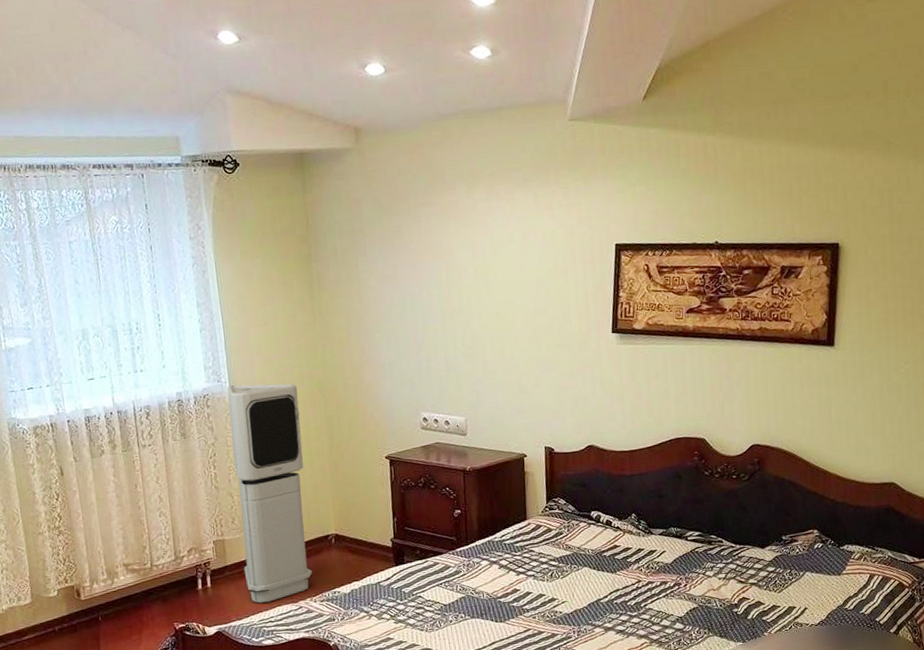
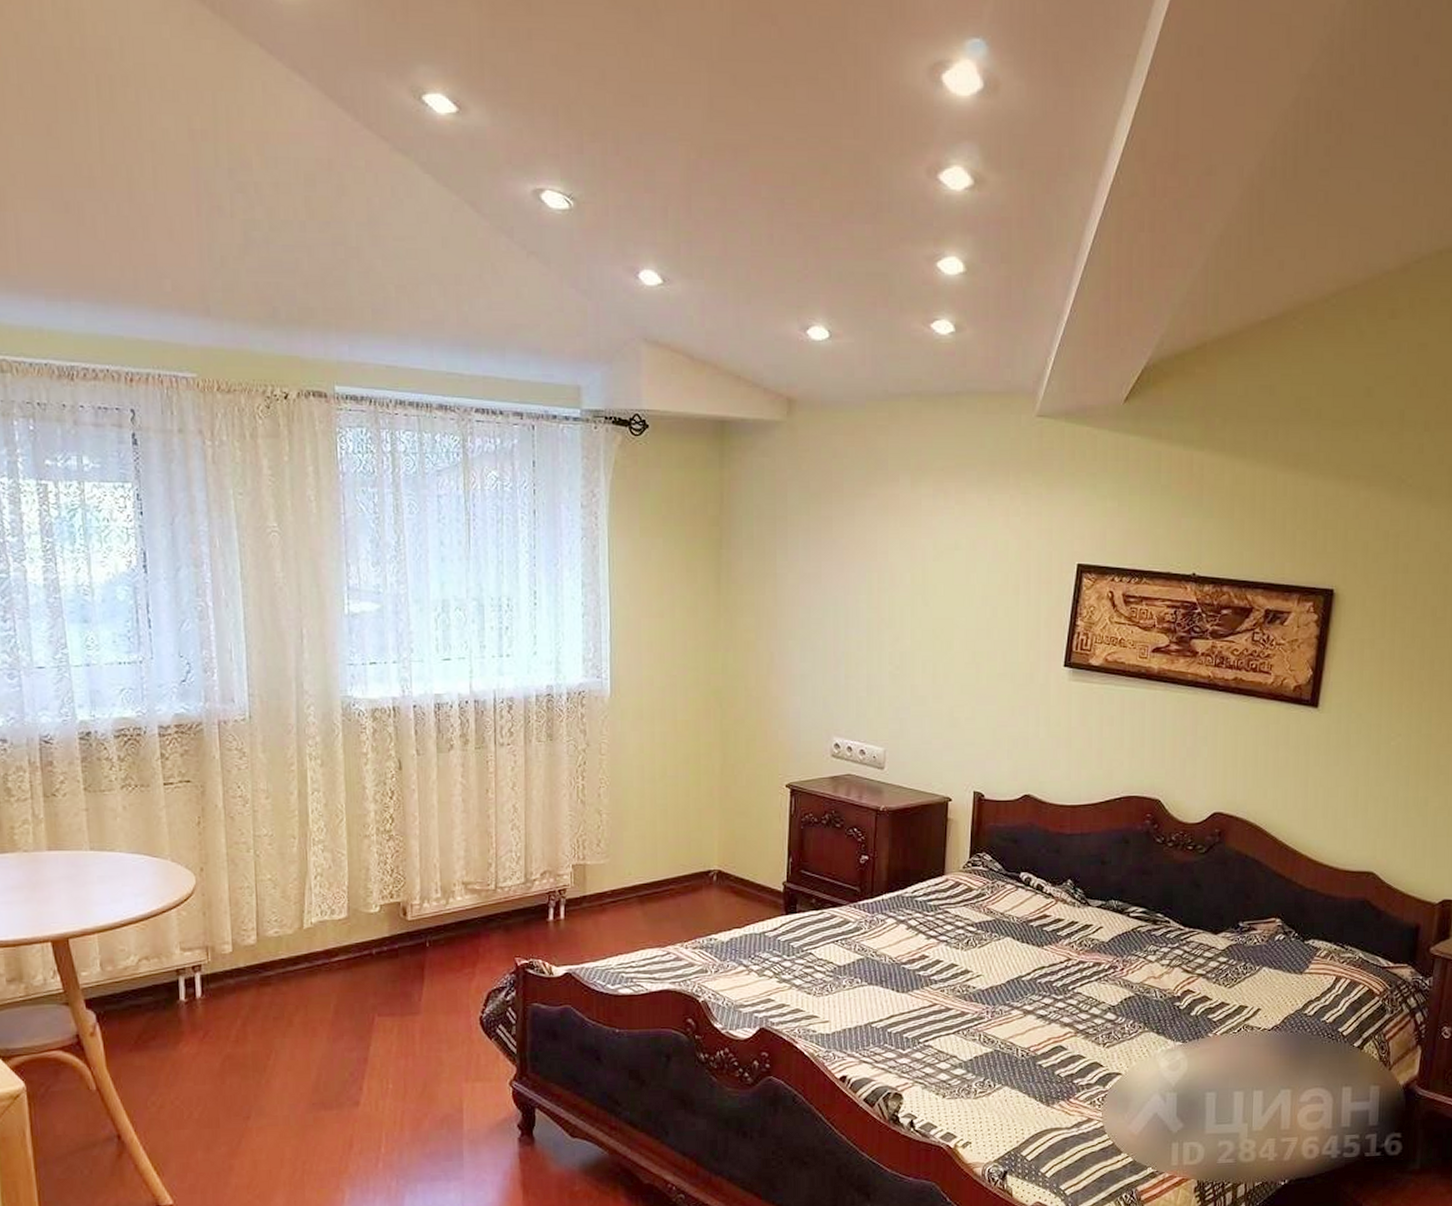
air purifier: present [227,383,313,603] -> none [605,684,691,944]

